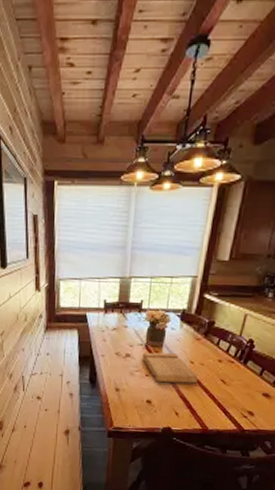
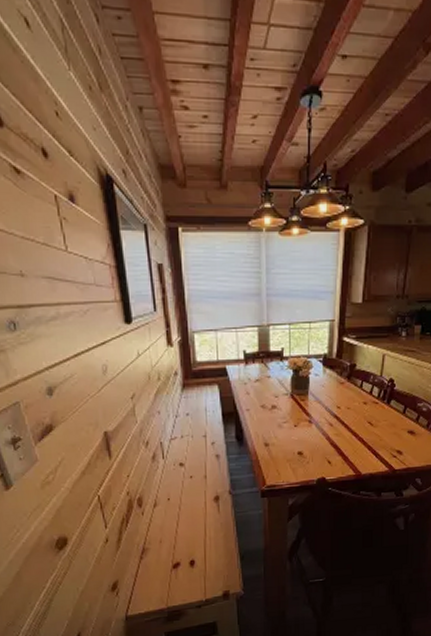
cutting board: present [142,352,198,384] -> none [288,400,346,432]

